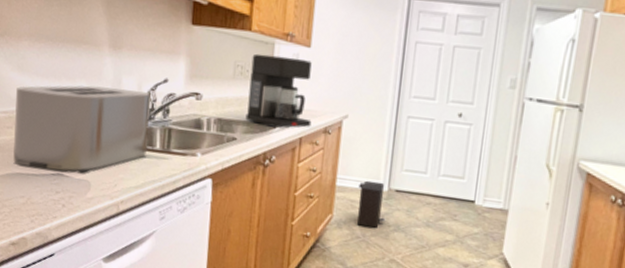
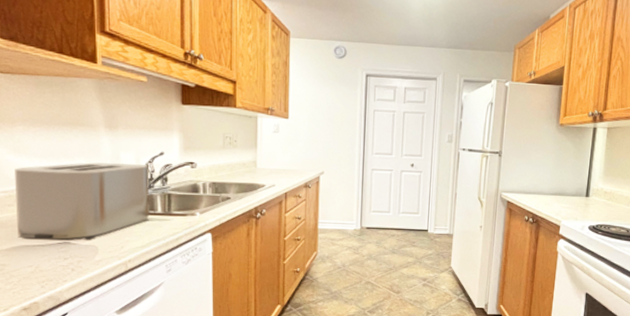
coffee maker: present [245,53,312,129] -> none [237,126,294,186]
pedal bin: present [356,180,386,229] -> none [337,222,360,260]

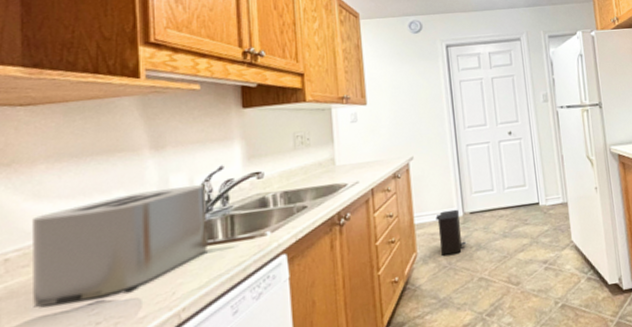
pedal bin: none [337,222,360,260] -> present [435,209,467,257]

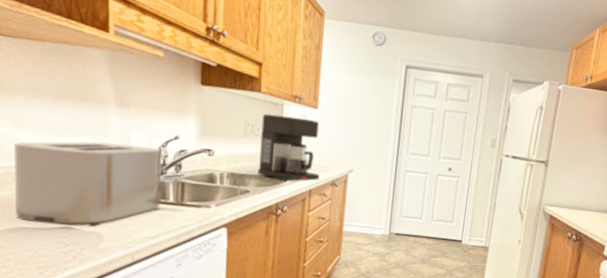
coffee maker: none [311,117,380,186] -> present [257,113,320,182]
pedal bin: present [435,209,467,257] -> none [362,226,387,267]

